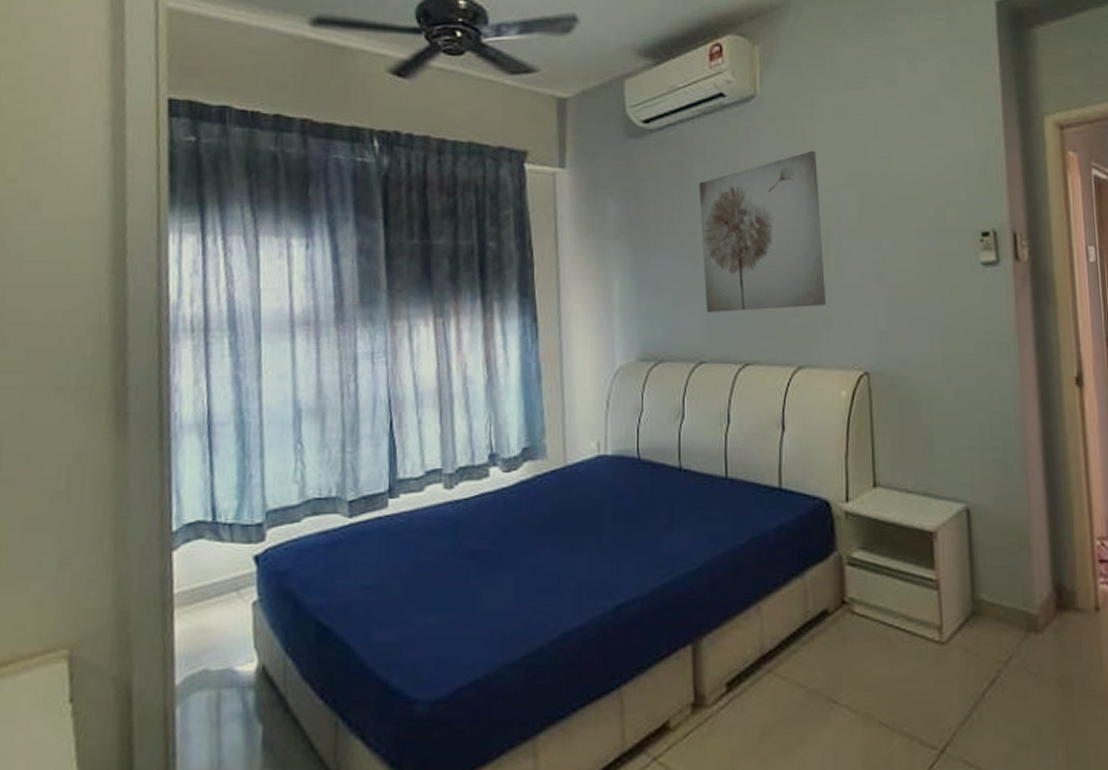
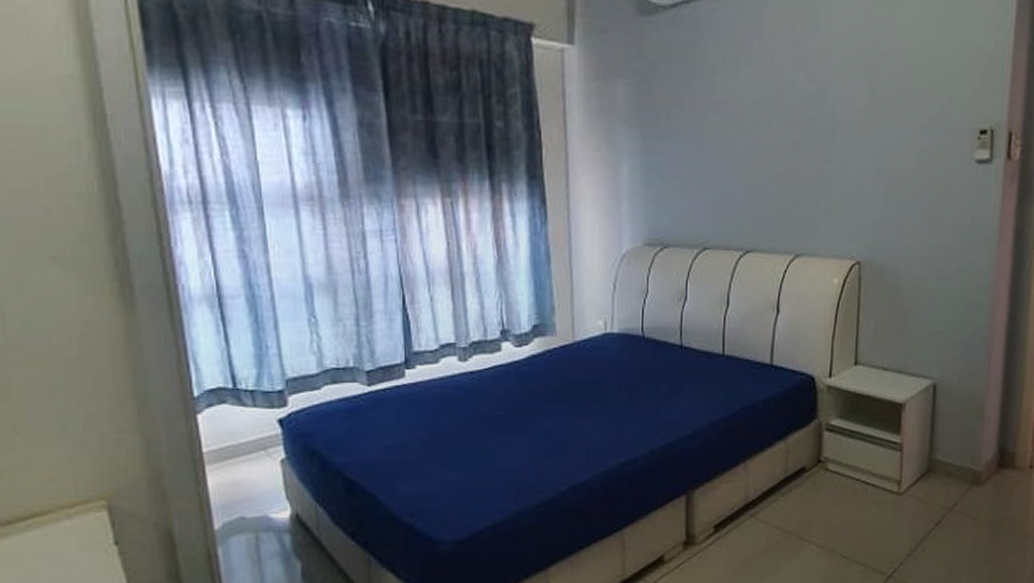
wall art: present [699,151,826,312] -> none [710,38,830,201]

